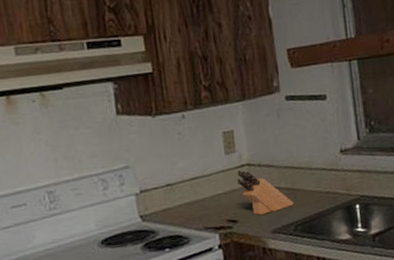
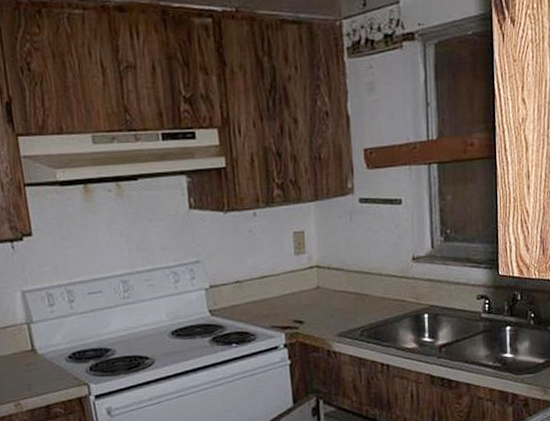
knife block: present [237,170,294,215] -> none [305,271,362,318]

